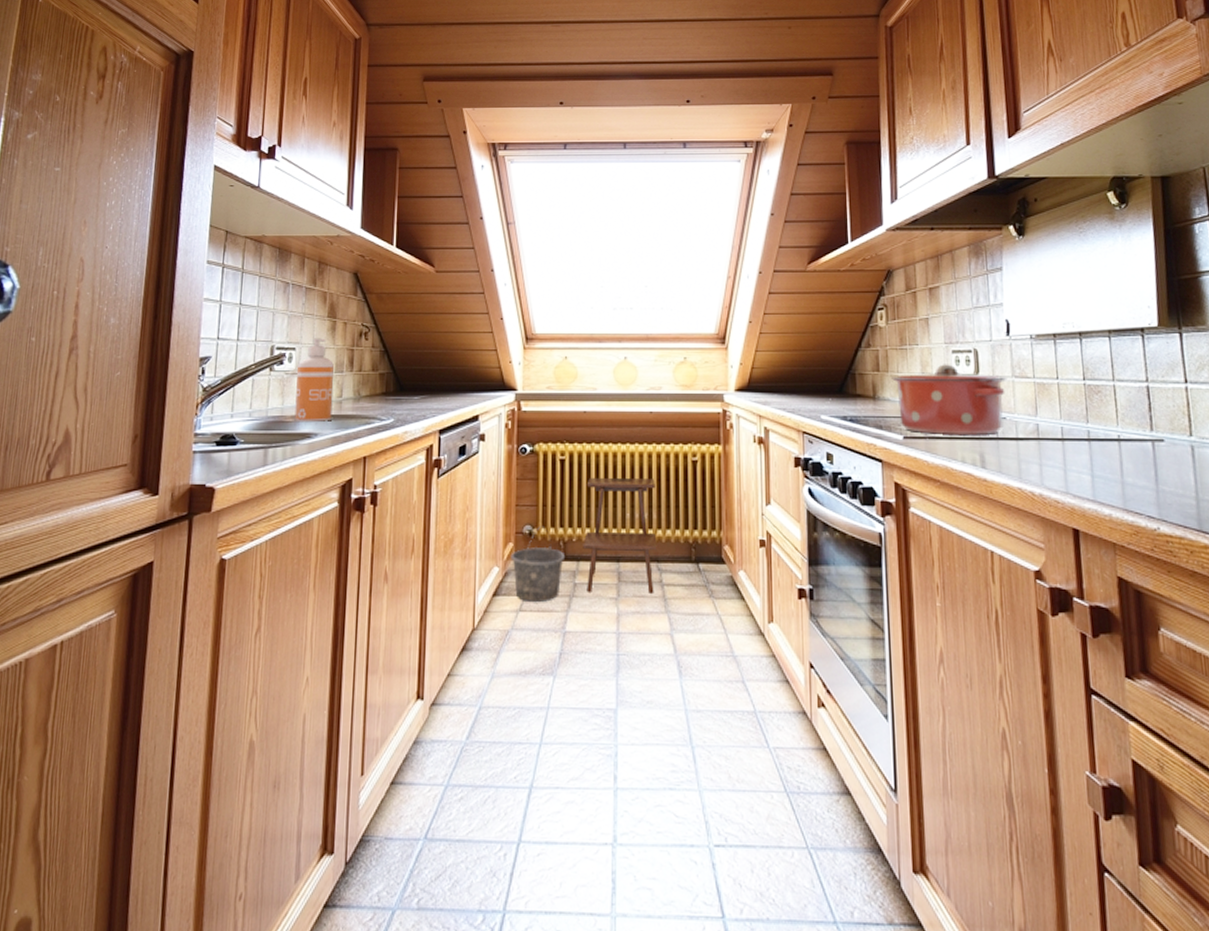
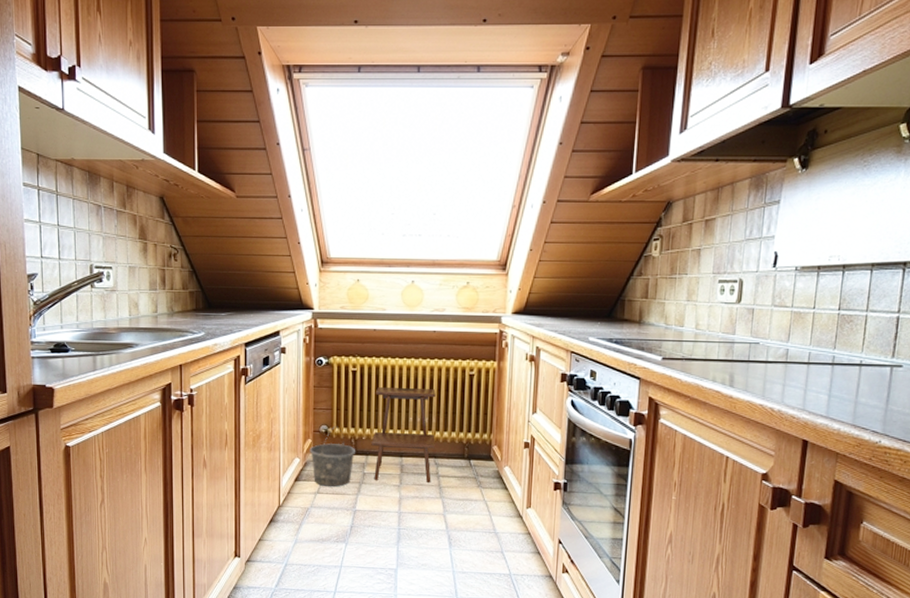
soap dispenser: present [294,338,334,423] -> none [116,258,150,335]
casserole: present [892,364,1007,435] -> none [658,293,767,358]

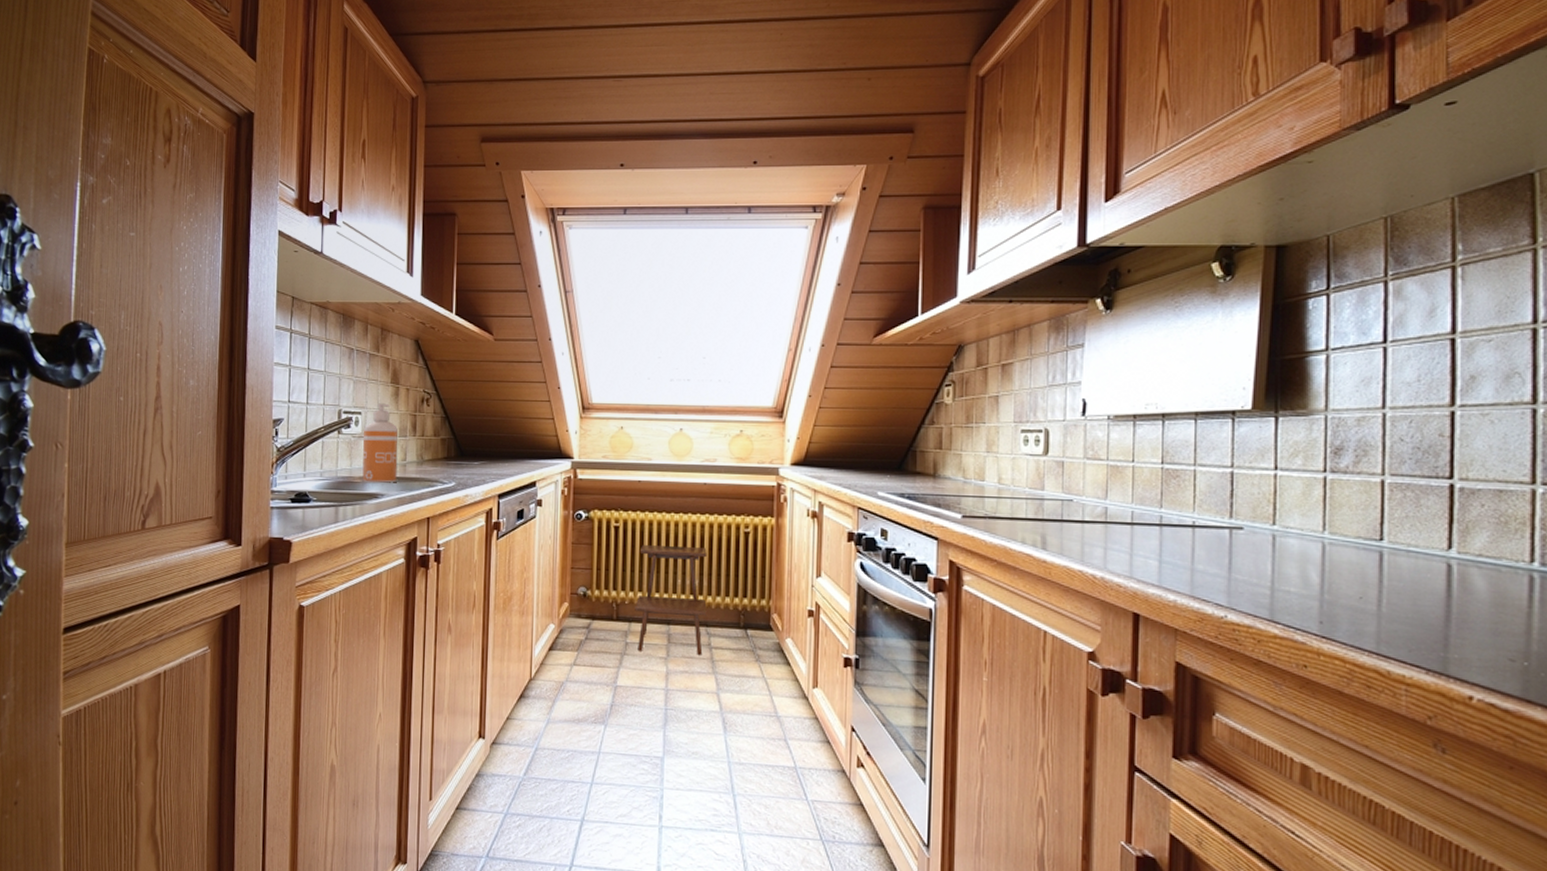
soap dispenser: none [116,258,150,335] -> present [362,403,399,484]
bucket: present [309,426,356,487] -> none [565,588,618,658]

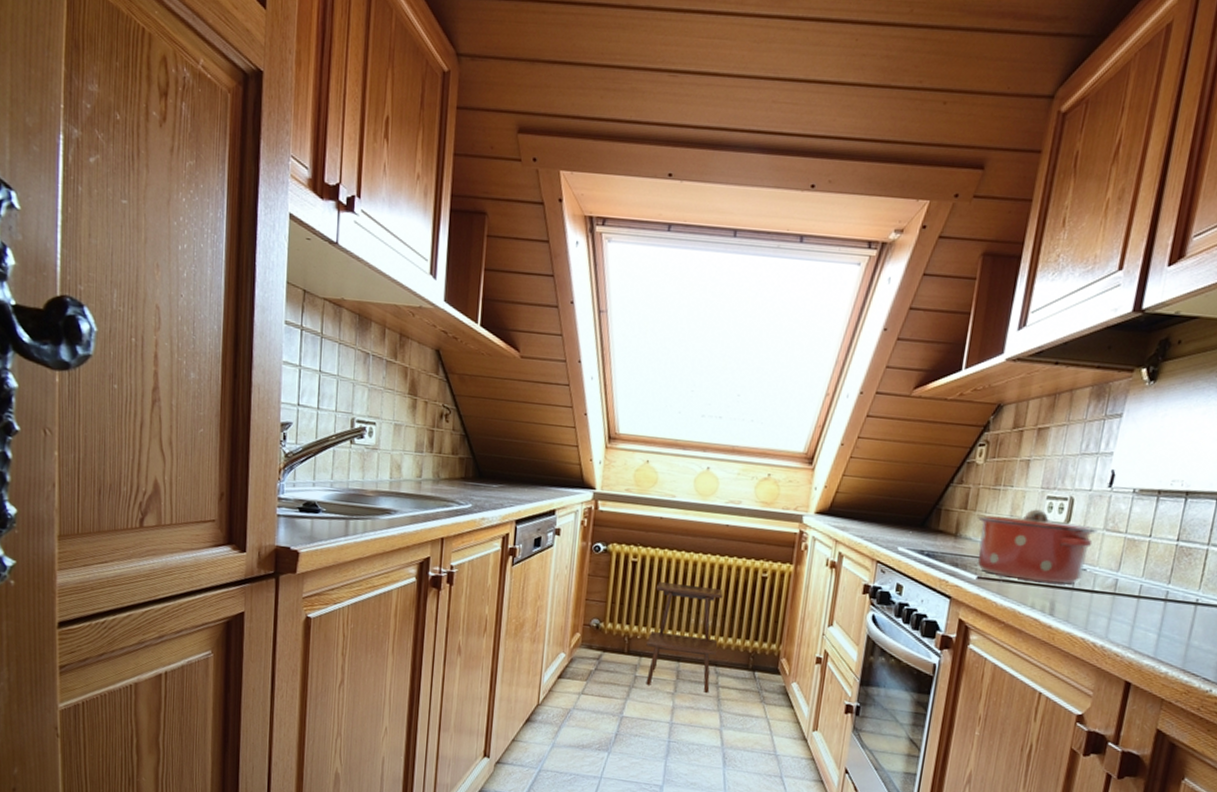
soap dispenser: present [362,403,399,484] -> none [374,414,414,500]
casserole: none [954,443,1078,517] -> present [977,509,1098,585]

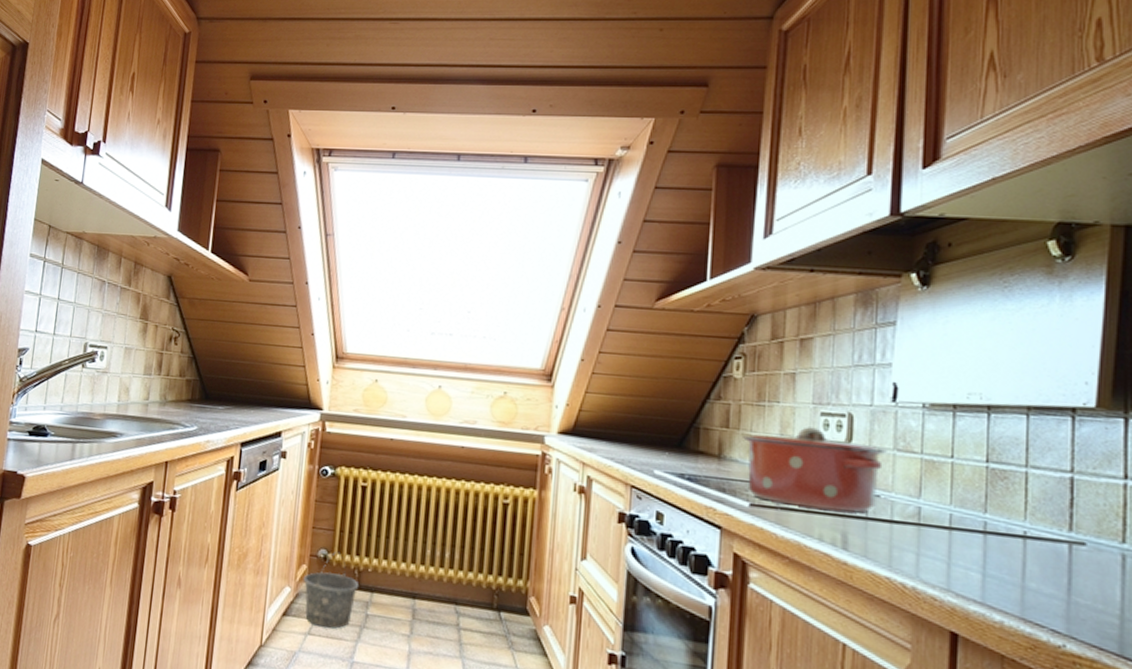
bucket: none [577,620,629,689] -> present [303,551,360,629]
step stool: present [646,582,723,693] -> none [378,509,461,636]

